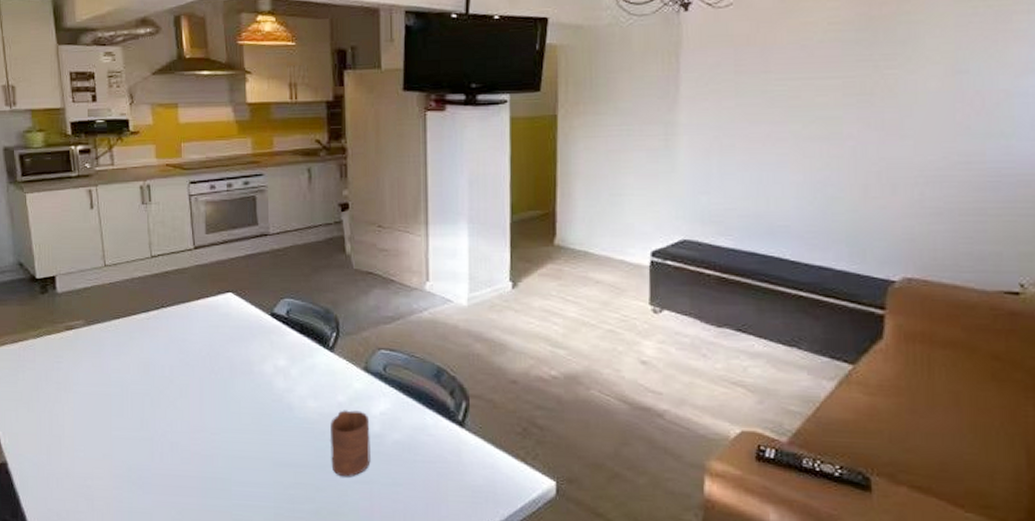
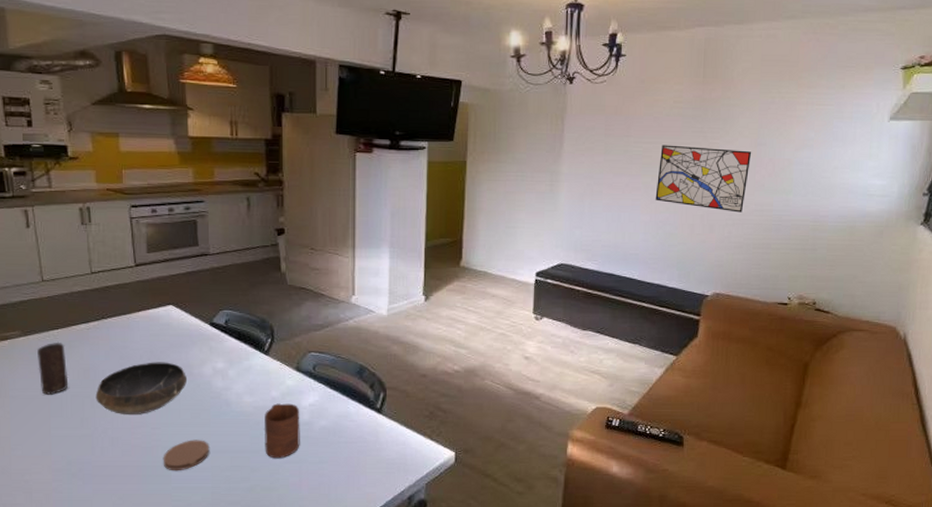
candle: none [100,332,129,391] -> present [37,341,69,395]
bowl: none [155,357,247,417] -> present [95,362,187,414]
coaster: none [223,449,272,486] -> present [163,440,210,471]
wall art: none [809,80,948,167] -> present [655,145,752,213]

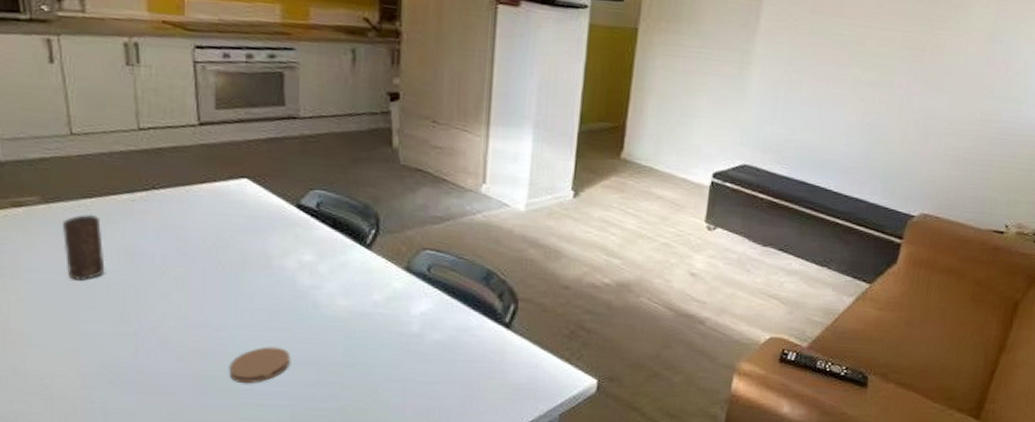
bowl: present [95,362,187,414] -> none [141,248,263,312]
cup: present [263,403,300,459] -> none [360,309,408,376]
wall art: present [655,145,752,213] -> none [864,30,985,121]

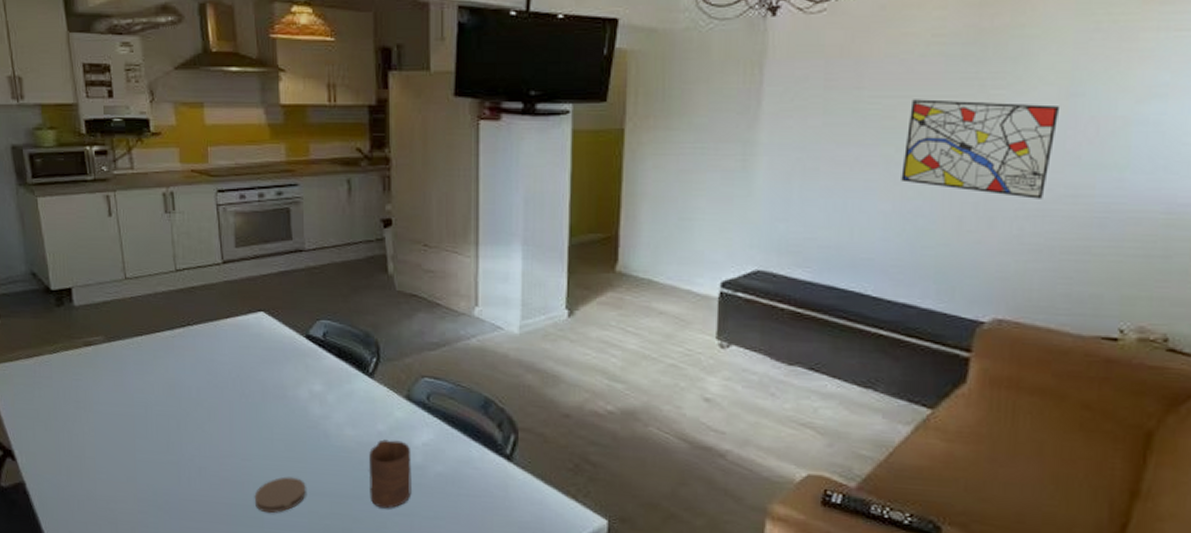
candle: present [63,214,105,281] -> none [121,350,154,412]
cup: none [360,309,408,376] -> present [368,439,412,509]
wall art: none [864,30,985,121] -> present [901,99,1061,199]

